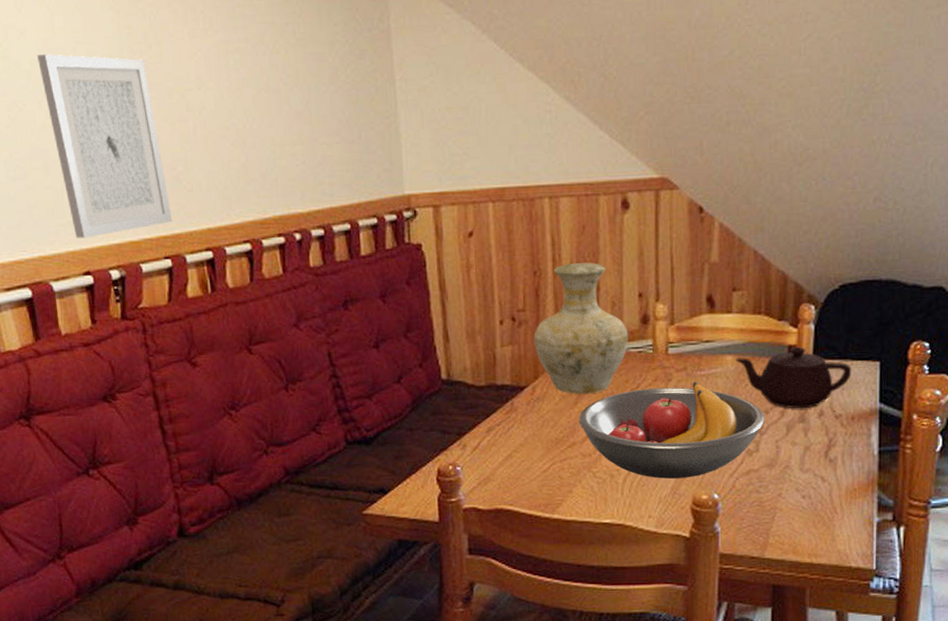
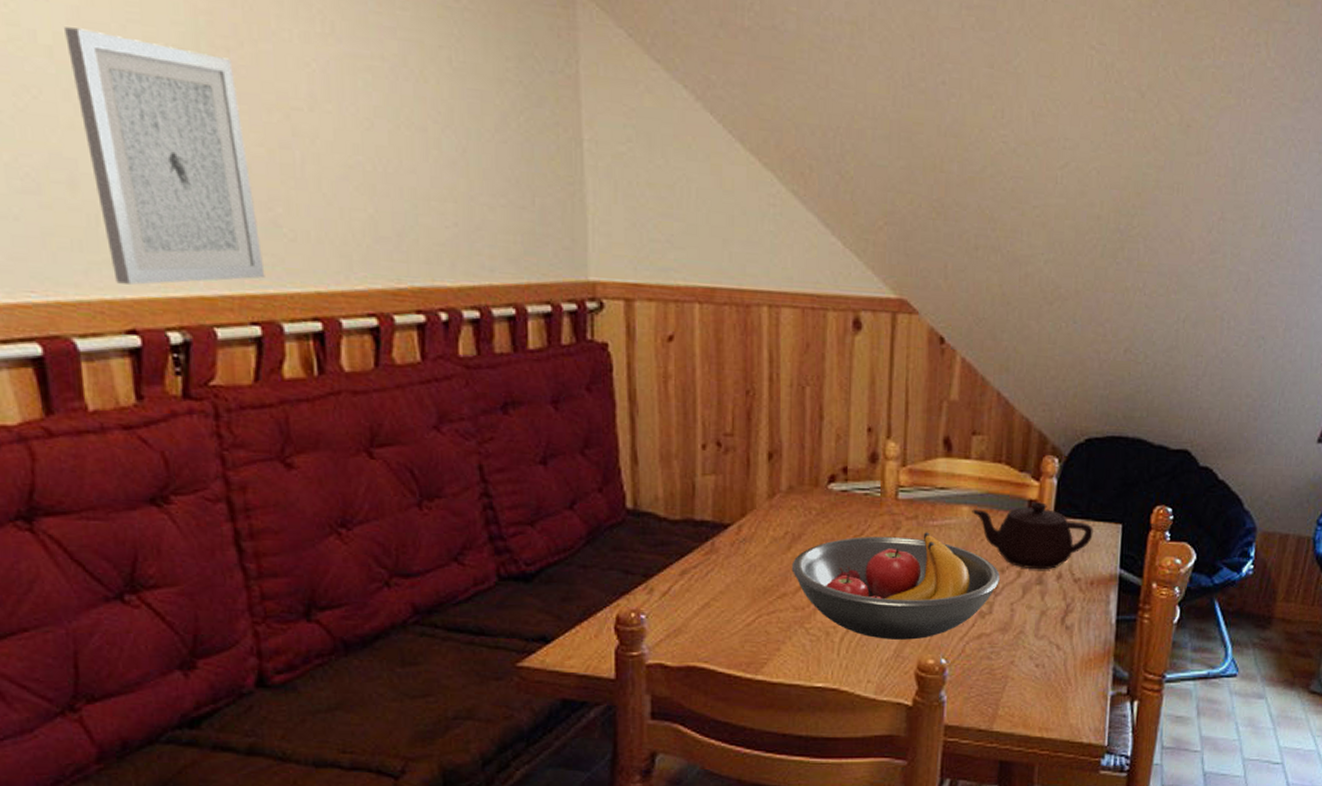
vase: present [533,263,629,395] -> none [742,385,854,539]

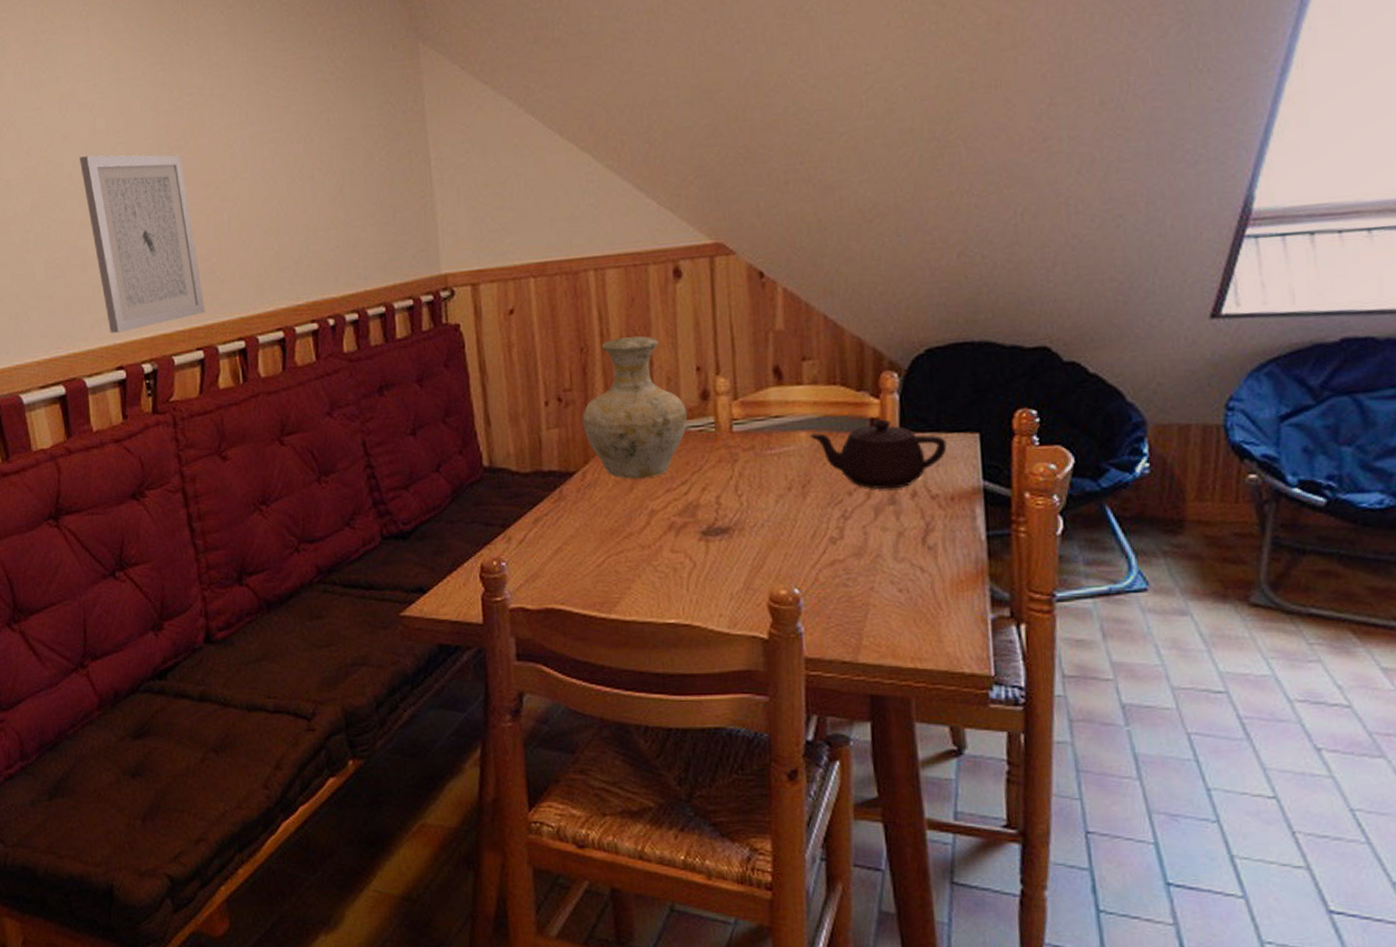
vase: none [742,385,854,539] -> present [582,336,688,480]
fruit bowl: present [791,532,1000,640] -> none [635,461,848,572]

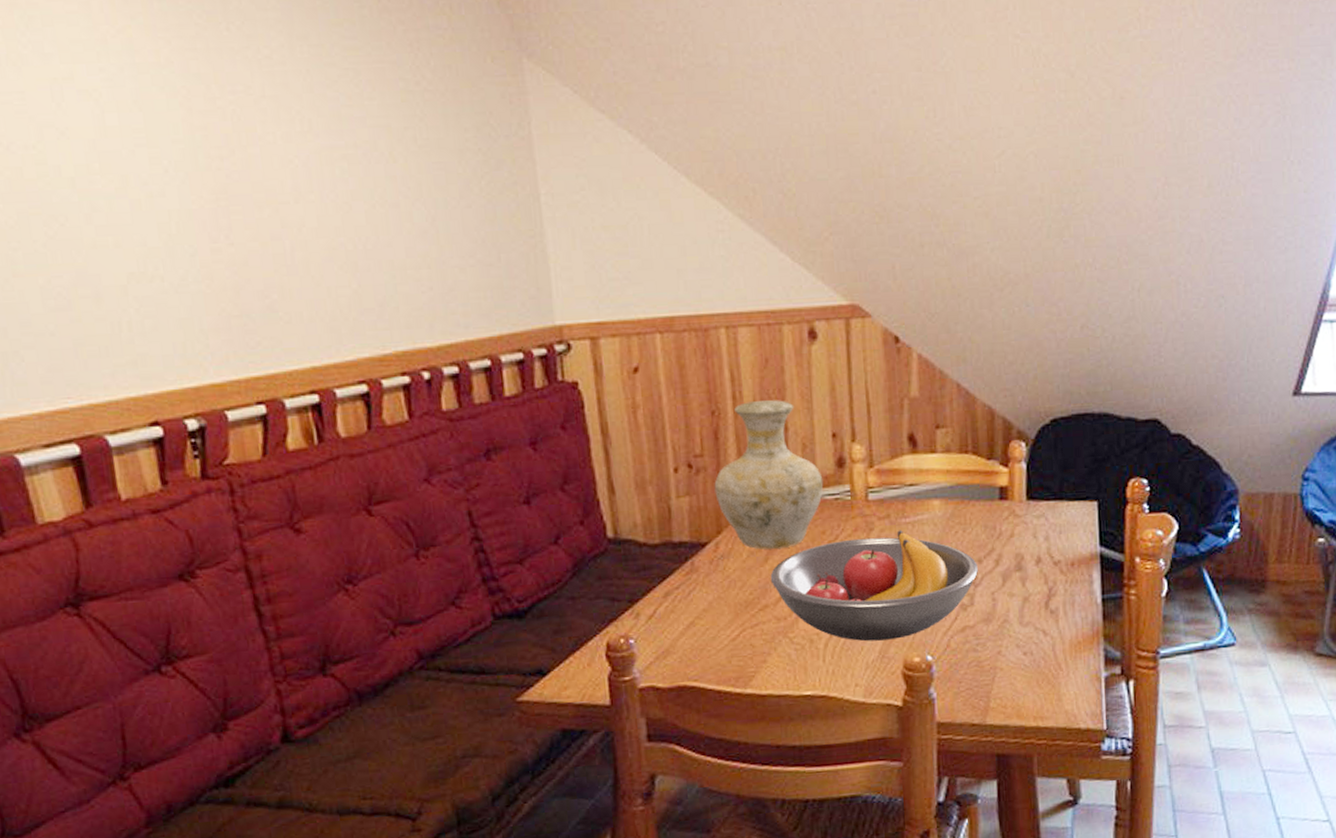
wall art: present [80,154,206,333] -> none [84,158,266,381]
fruit bowl: none [635,461,848,572] -> present [770,530,978,642]
teapot: present [810,419,947,490] -> none [943,488,1069,557]

